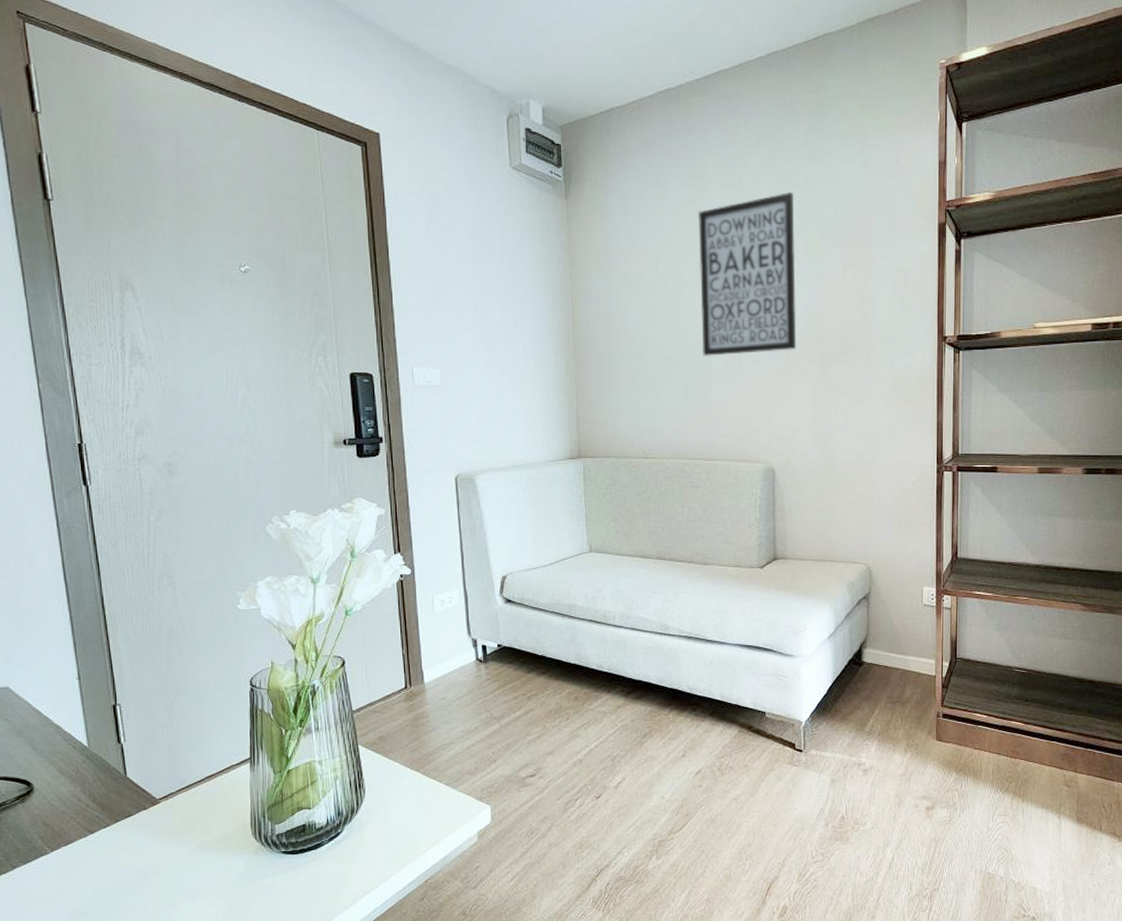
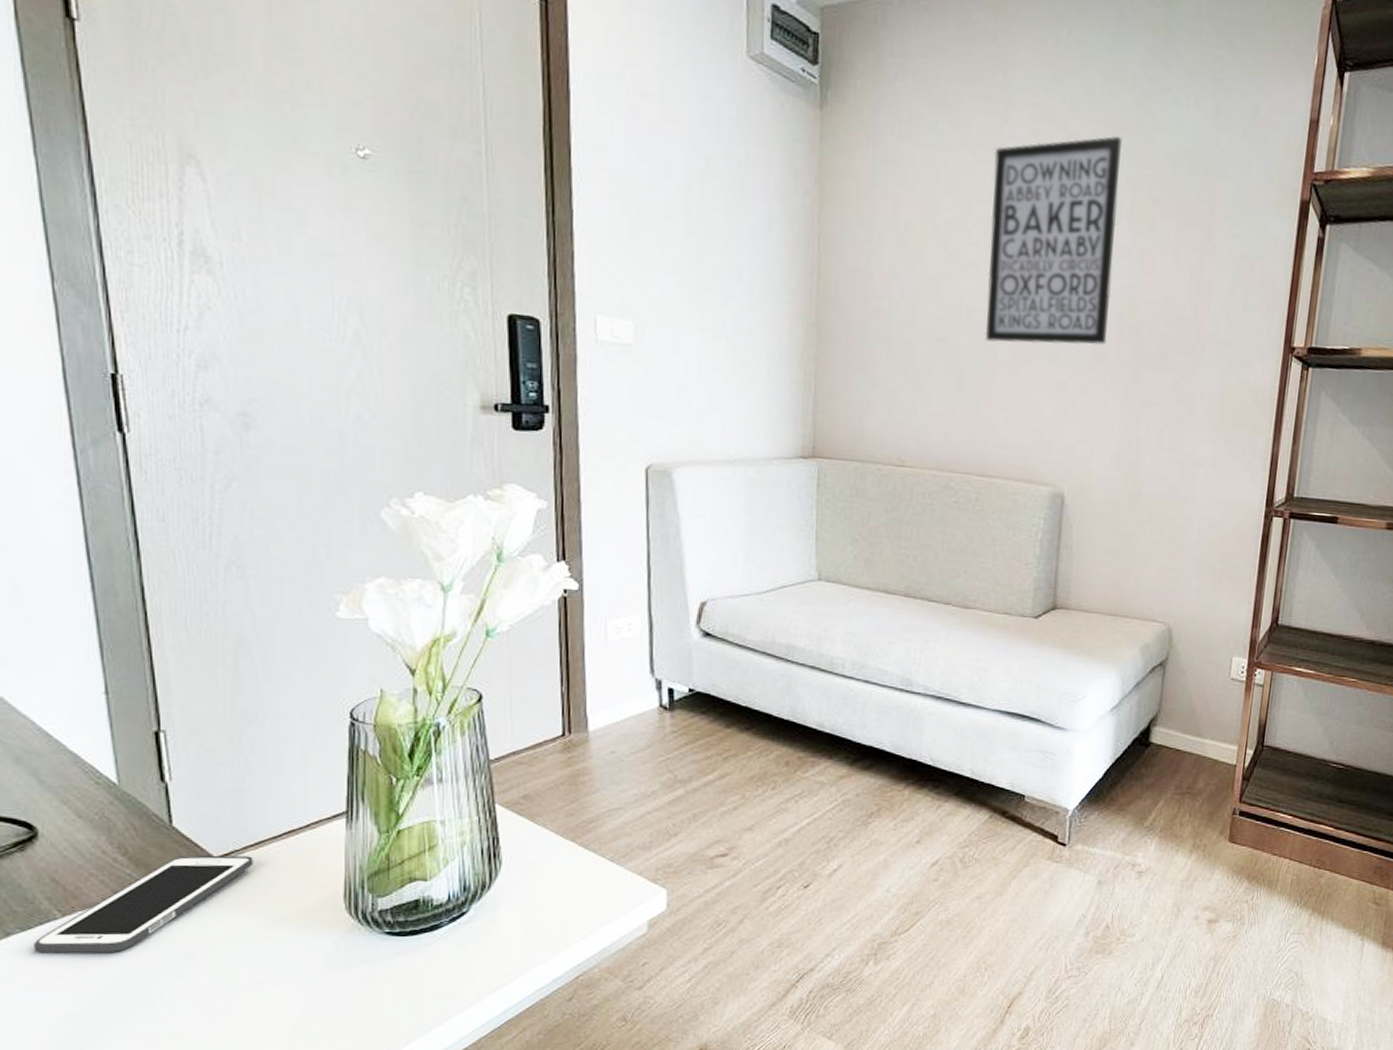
cell phone: none [32,797,185,881] -> present [34,855,253,954]

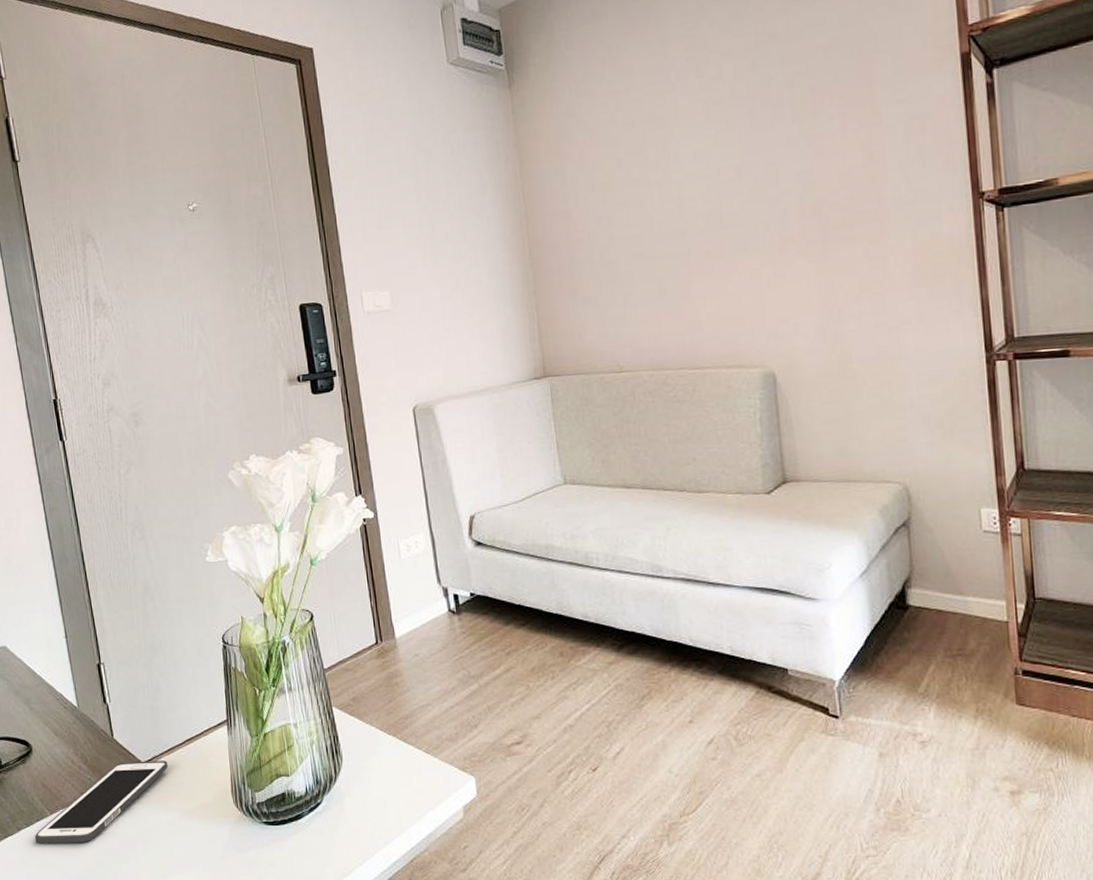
wall art: present [984,136,1123,345] -> none [659,42,791,248]

